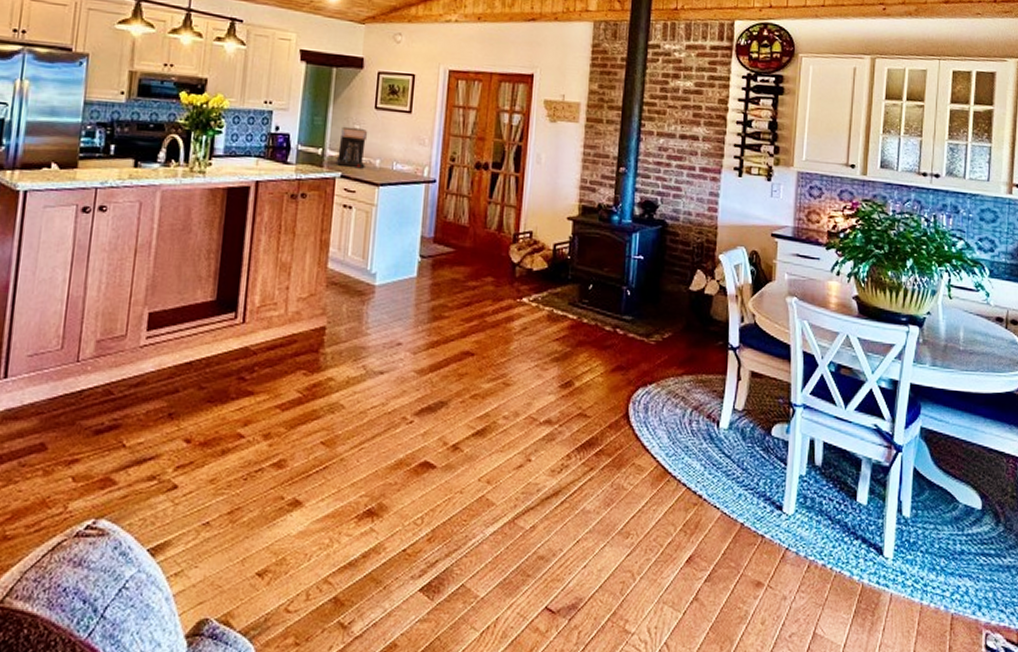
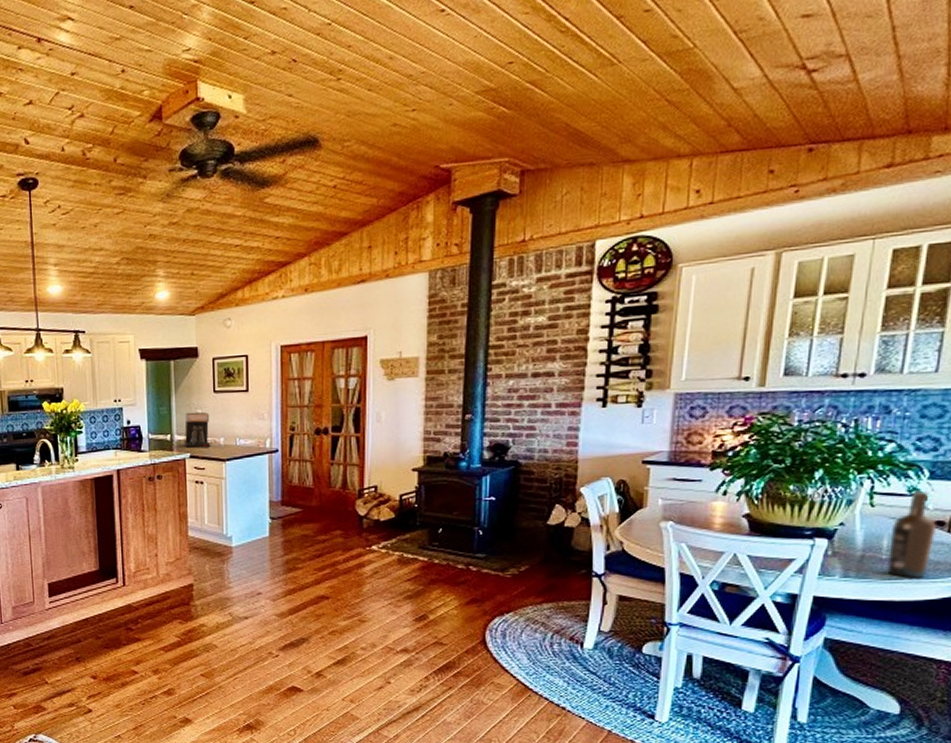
wine bottle: none [963,286,998,371] -> present [885,490,937,578]

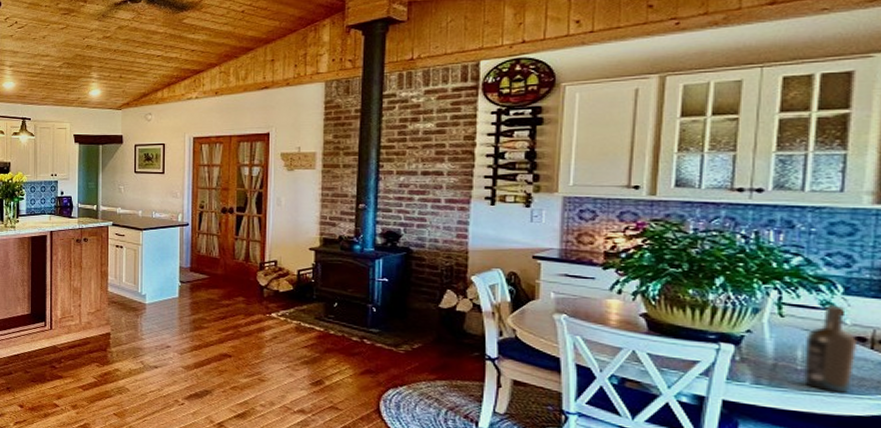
coffee maker: present [184,412,211,449] -> none [107,188,131,218]

